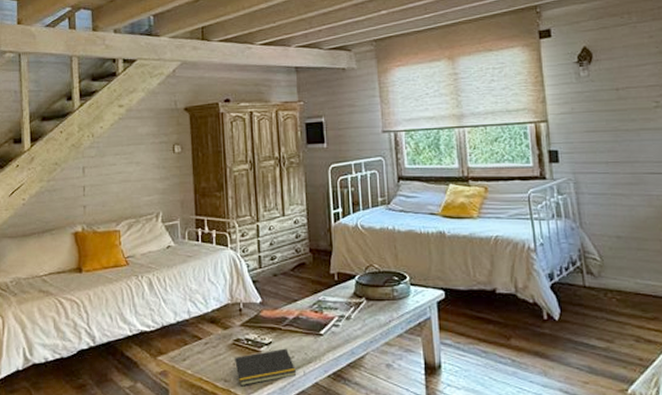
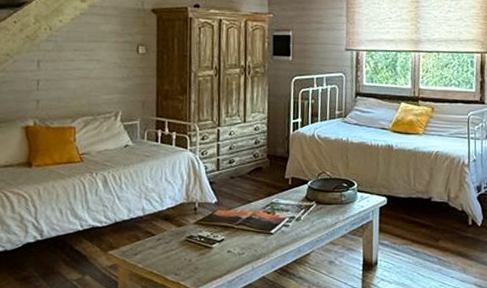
notepad: present [234,348,297,387] -> none [185,245,246,280]

